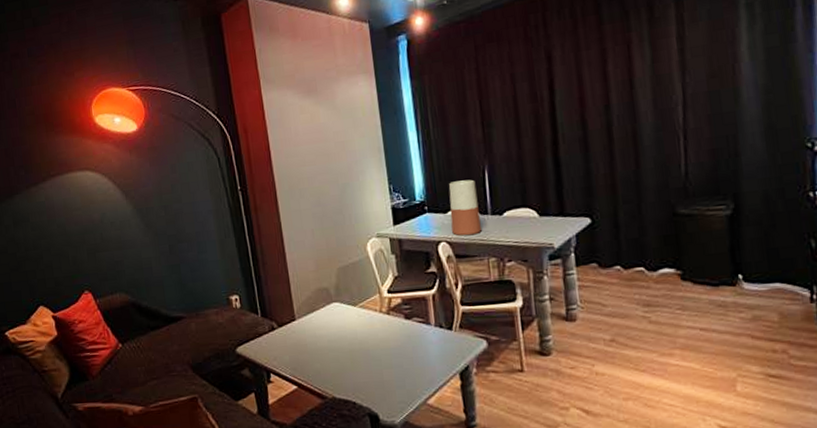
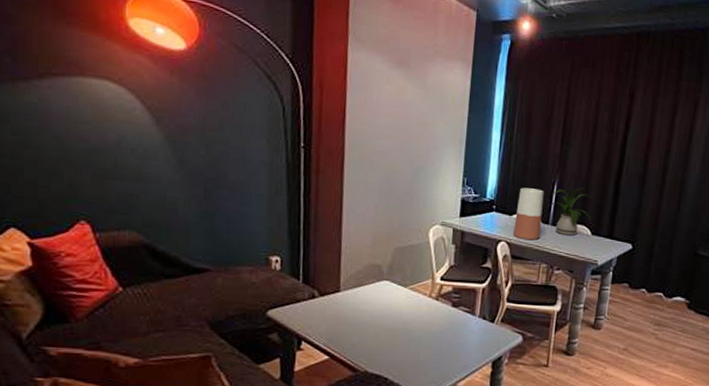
house plant: none [482,168,535,223] -> present [548,188,592,236]

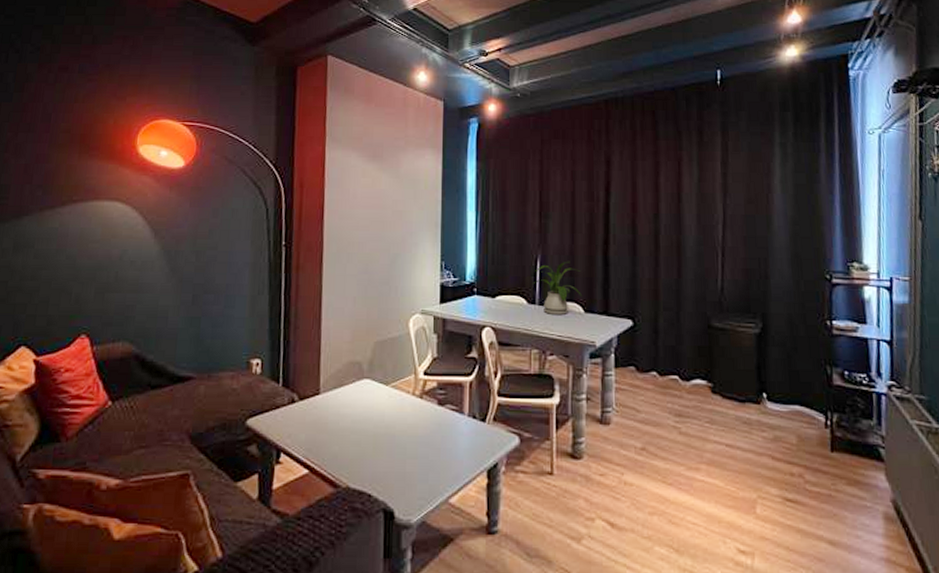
vase: present [513,187,544,241] -> none [498,267,527,324]

